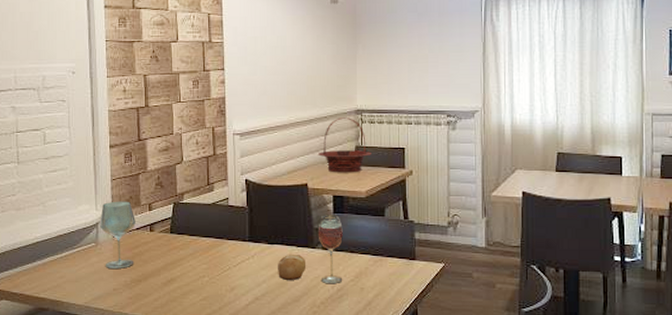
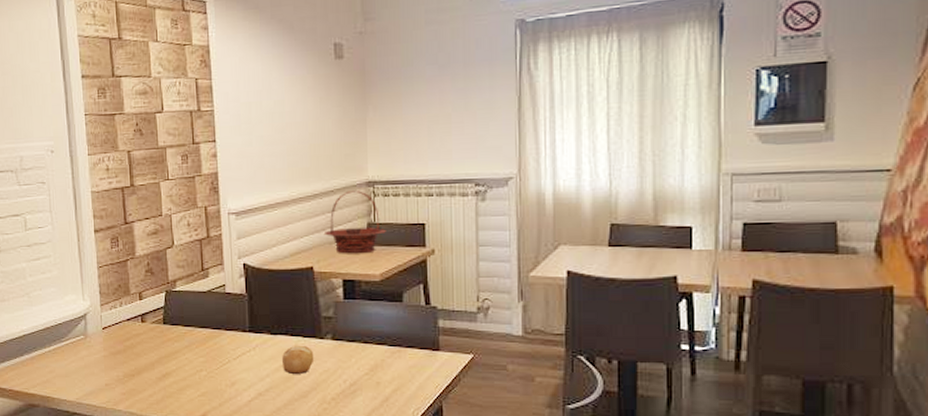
wine glass: present [99,201,135,269] -> none [87,290,126,362]
wineglass: present [318,215,343,284] -> none [326,301,356,378]

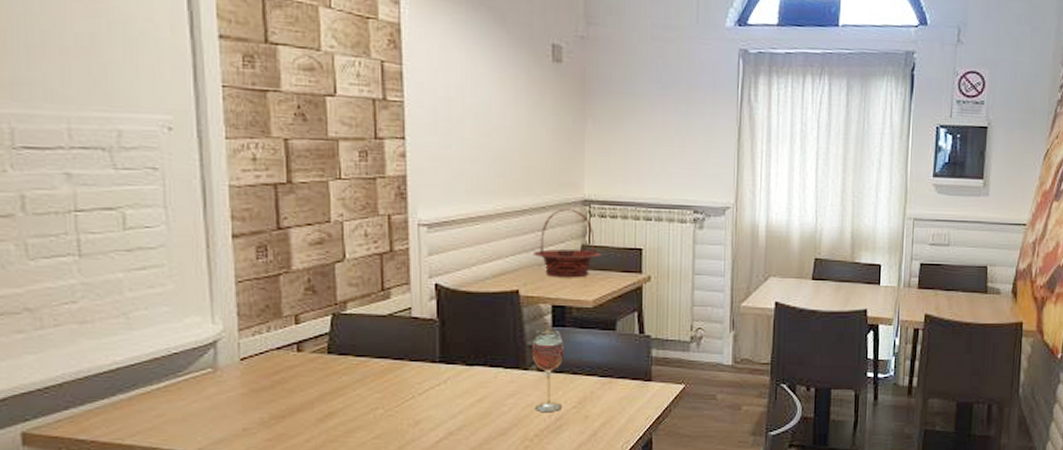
bread roll: present [282,345,314,374] -> none [479,377,517,409]
wineglass: none [326,301,356,378] -> present [531,329,564,413]

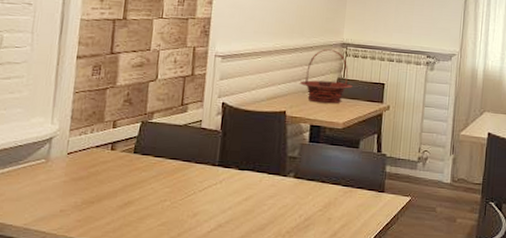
wineglass: present [531,329,564,413] -> none [290,143,317,214]

